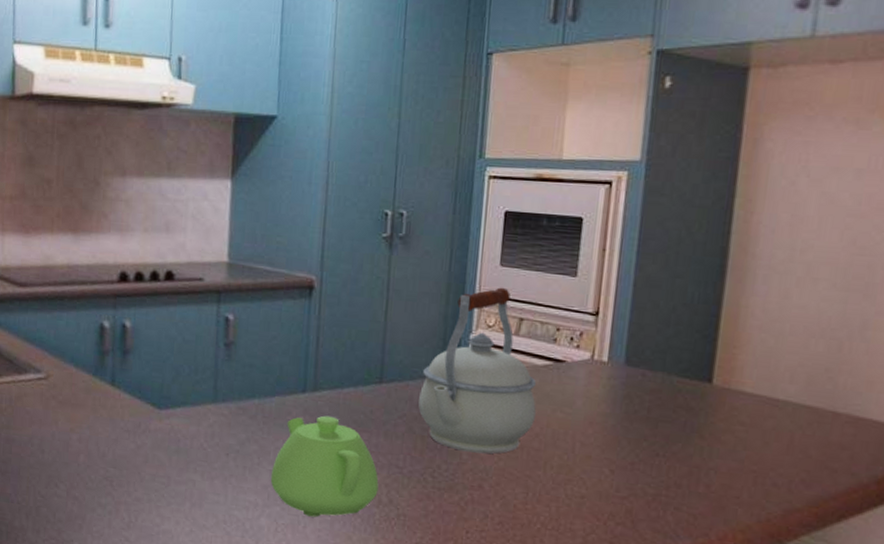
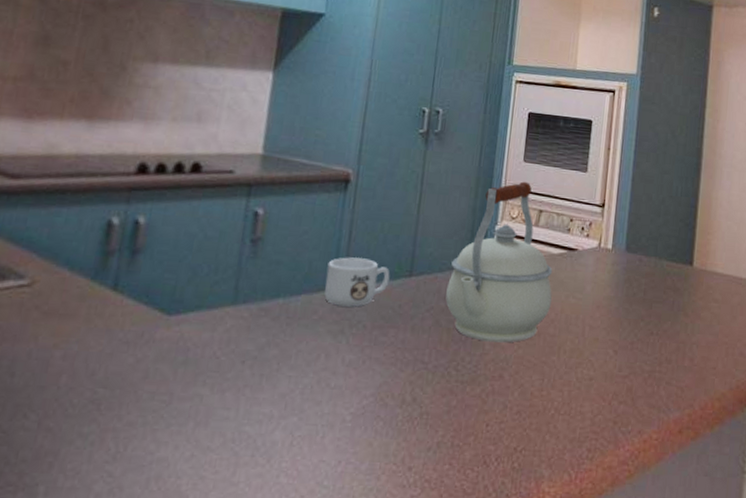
teapot: present [270,416,379,518] -> none [289,313,404,425]
mug: none [296,362,360,410] -> present [324,257,390,307]

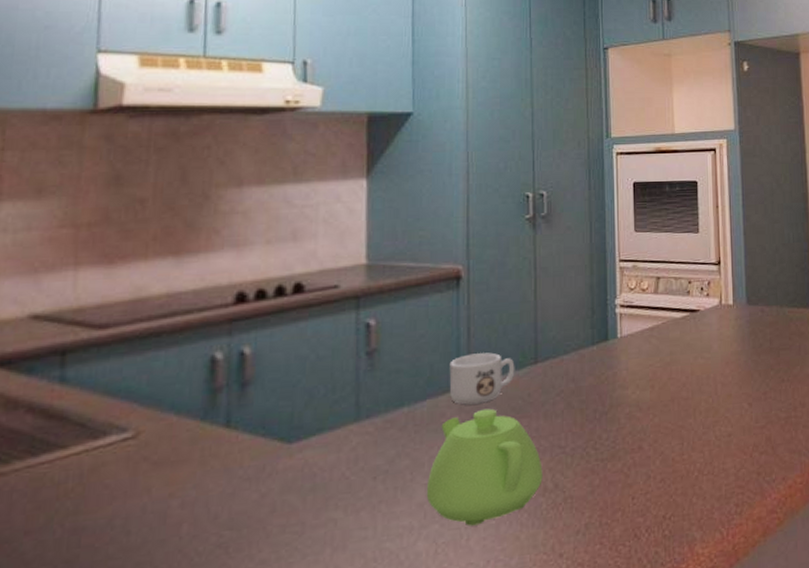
teapot: none [289,313,404,425] -> present [426,408,543,526]
kettle: present [445,181,552,343] -> none [575,251,680,416]

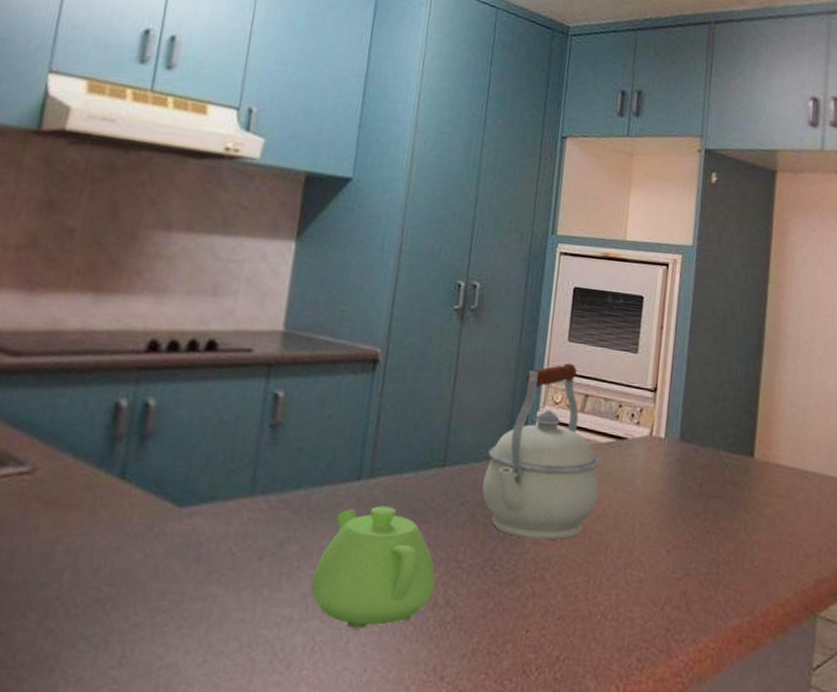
mug: present [449,352,515,405] -> none [350,444,422,499]
kettle: none [575,251,680,416] -> present [482,363,599,541]

